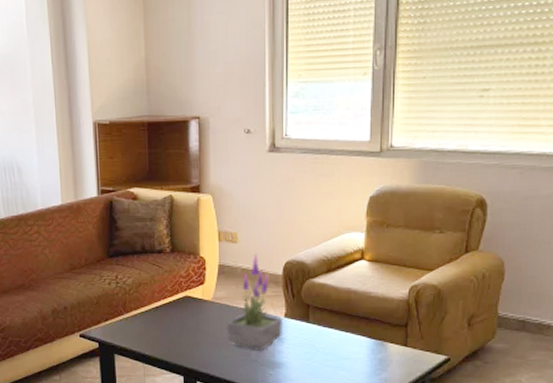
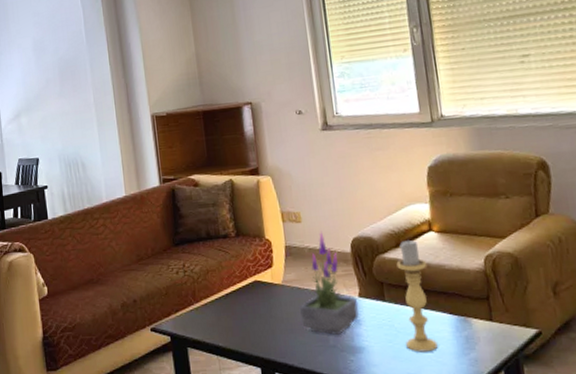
candle holder: none [323,266,354,371] -> present [396,239,438,352]

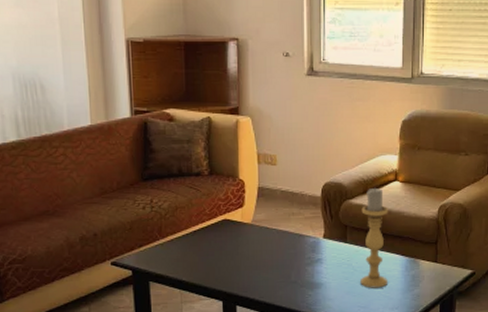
potted plant: present [300,231,359,335] -> none [266,174,322,272]

